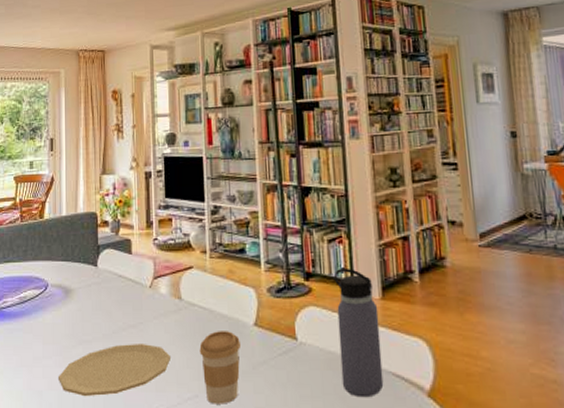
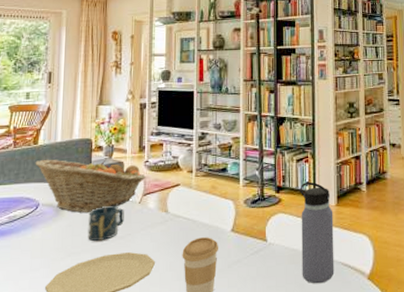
fruit basket: none [42,234,155,296] -> present [35,158,146,213]
cup: none [98,290,135,330] -> present [88,206,124,242]

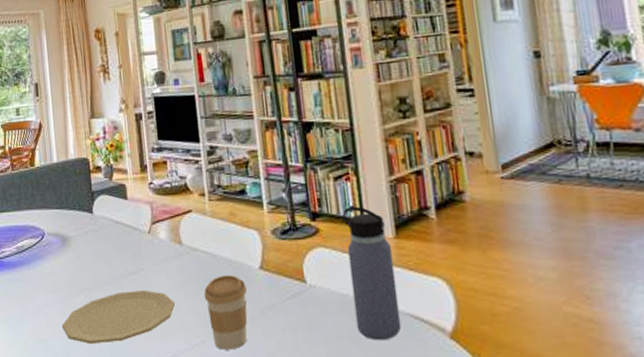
fruit basket: present [35,158,146,213] -> none [34,180,152,243]
cup: present [88,206,124,242] -> none [96,236,135,277]

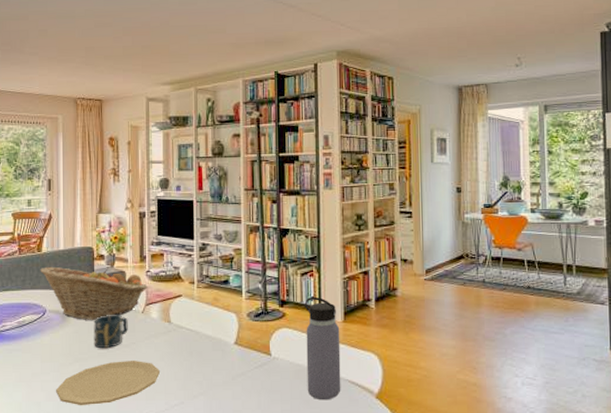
fruit basket: none [34,180,152,243] -> present [40,266,148,320]
cup: none [96,236,135,277] -> present [93,315,128,349]
coffee cup: present [204,275,248,350] -> none [186,349,223,409]

